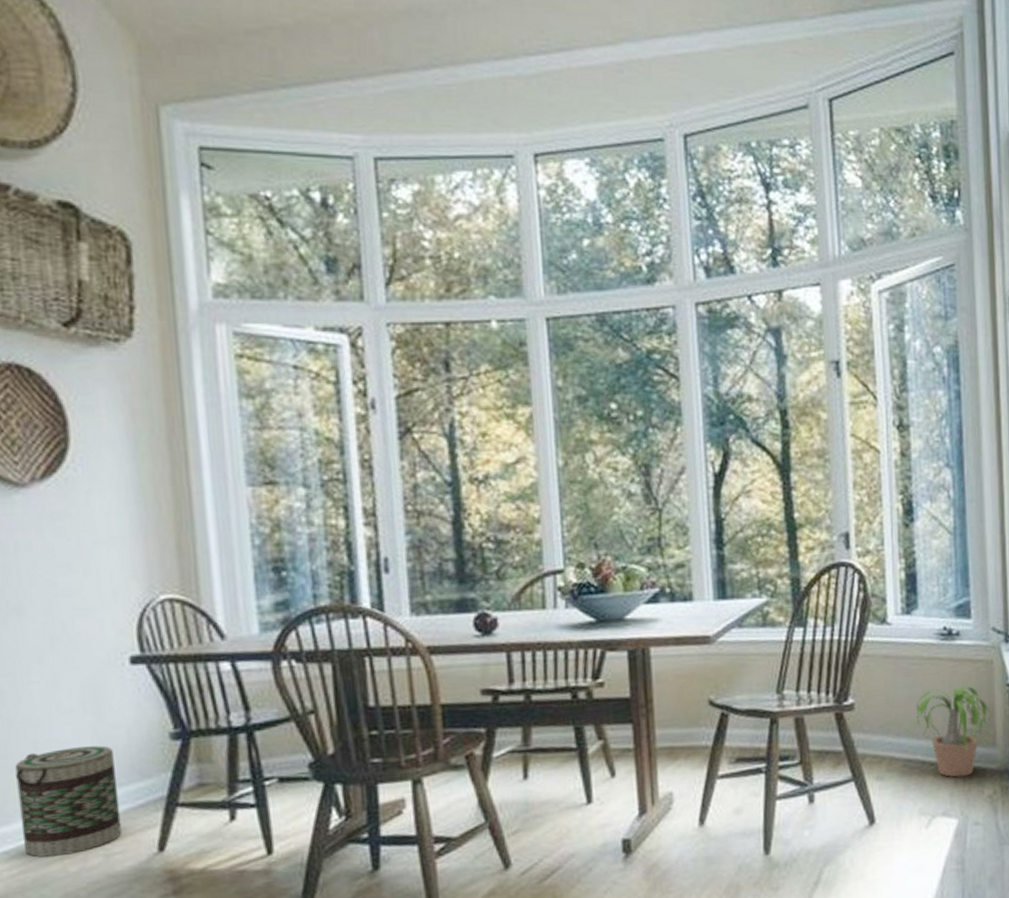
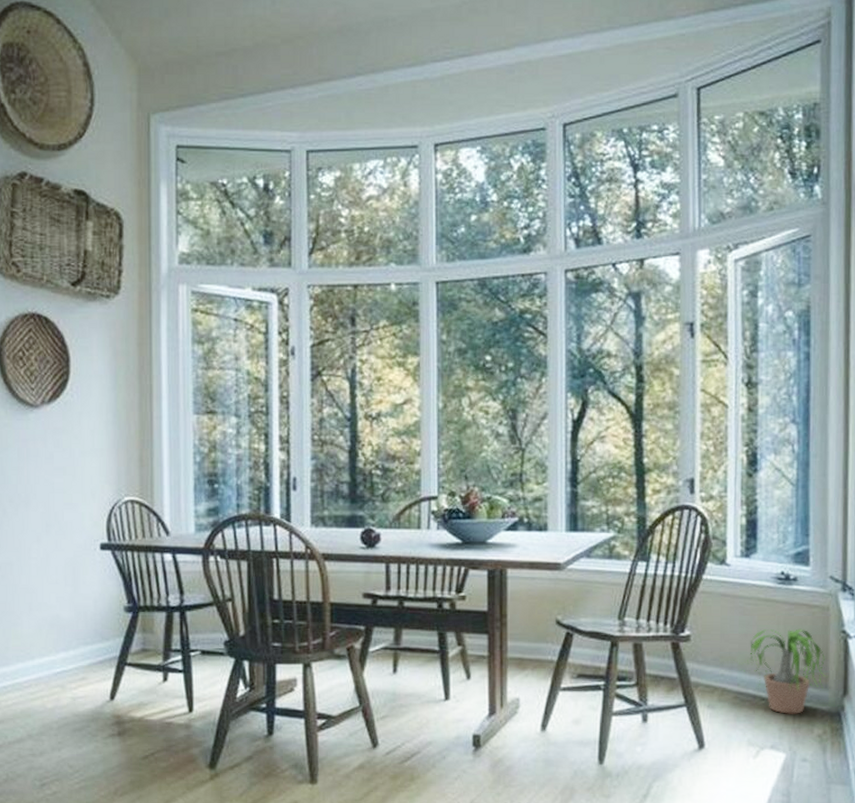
basket: present [15,745,122,858] -> none [16,611,85,694]

